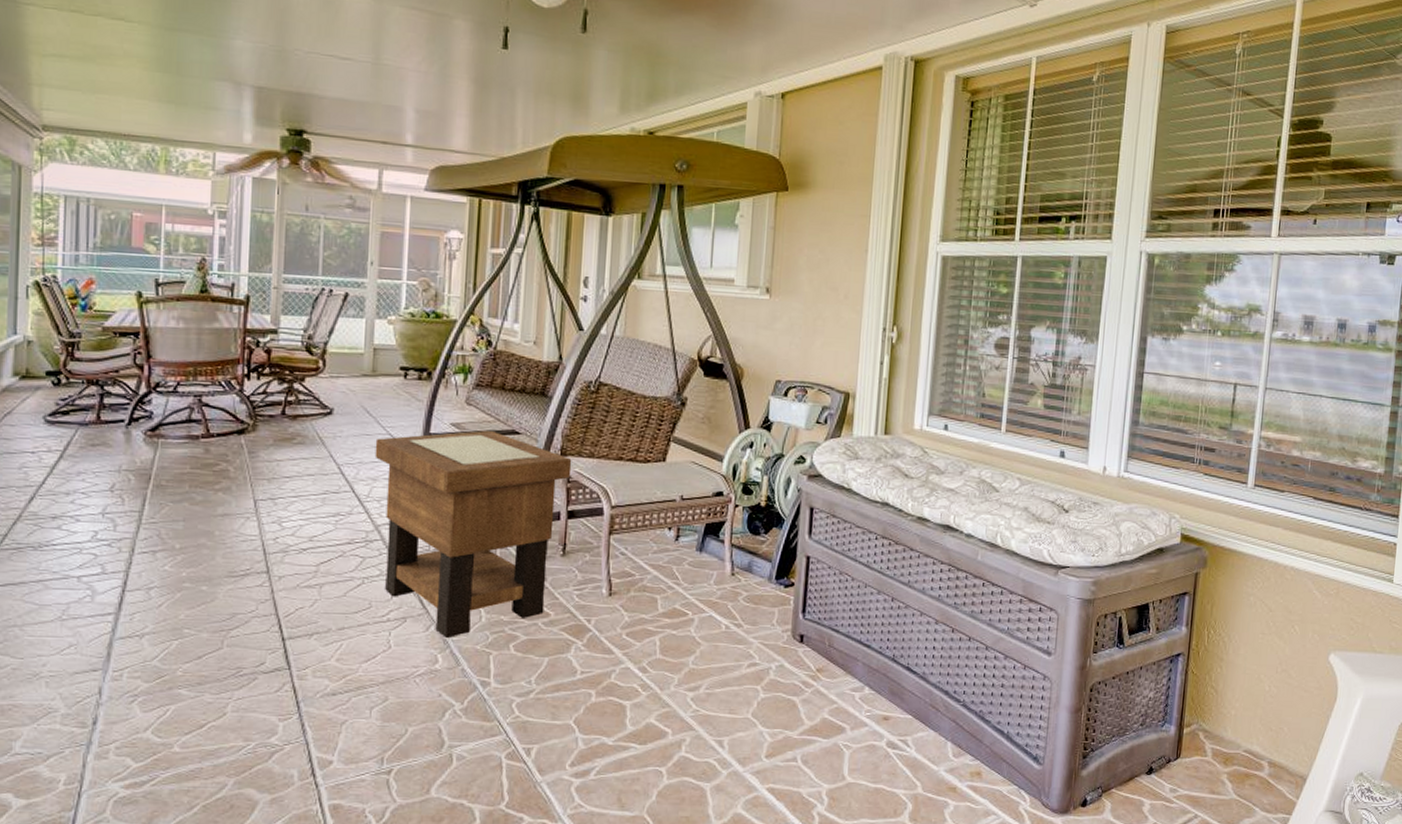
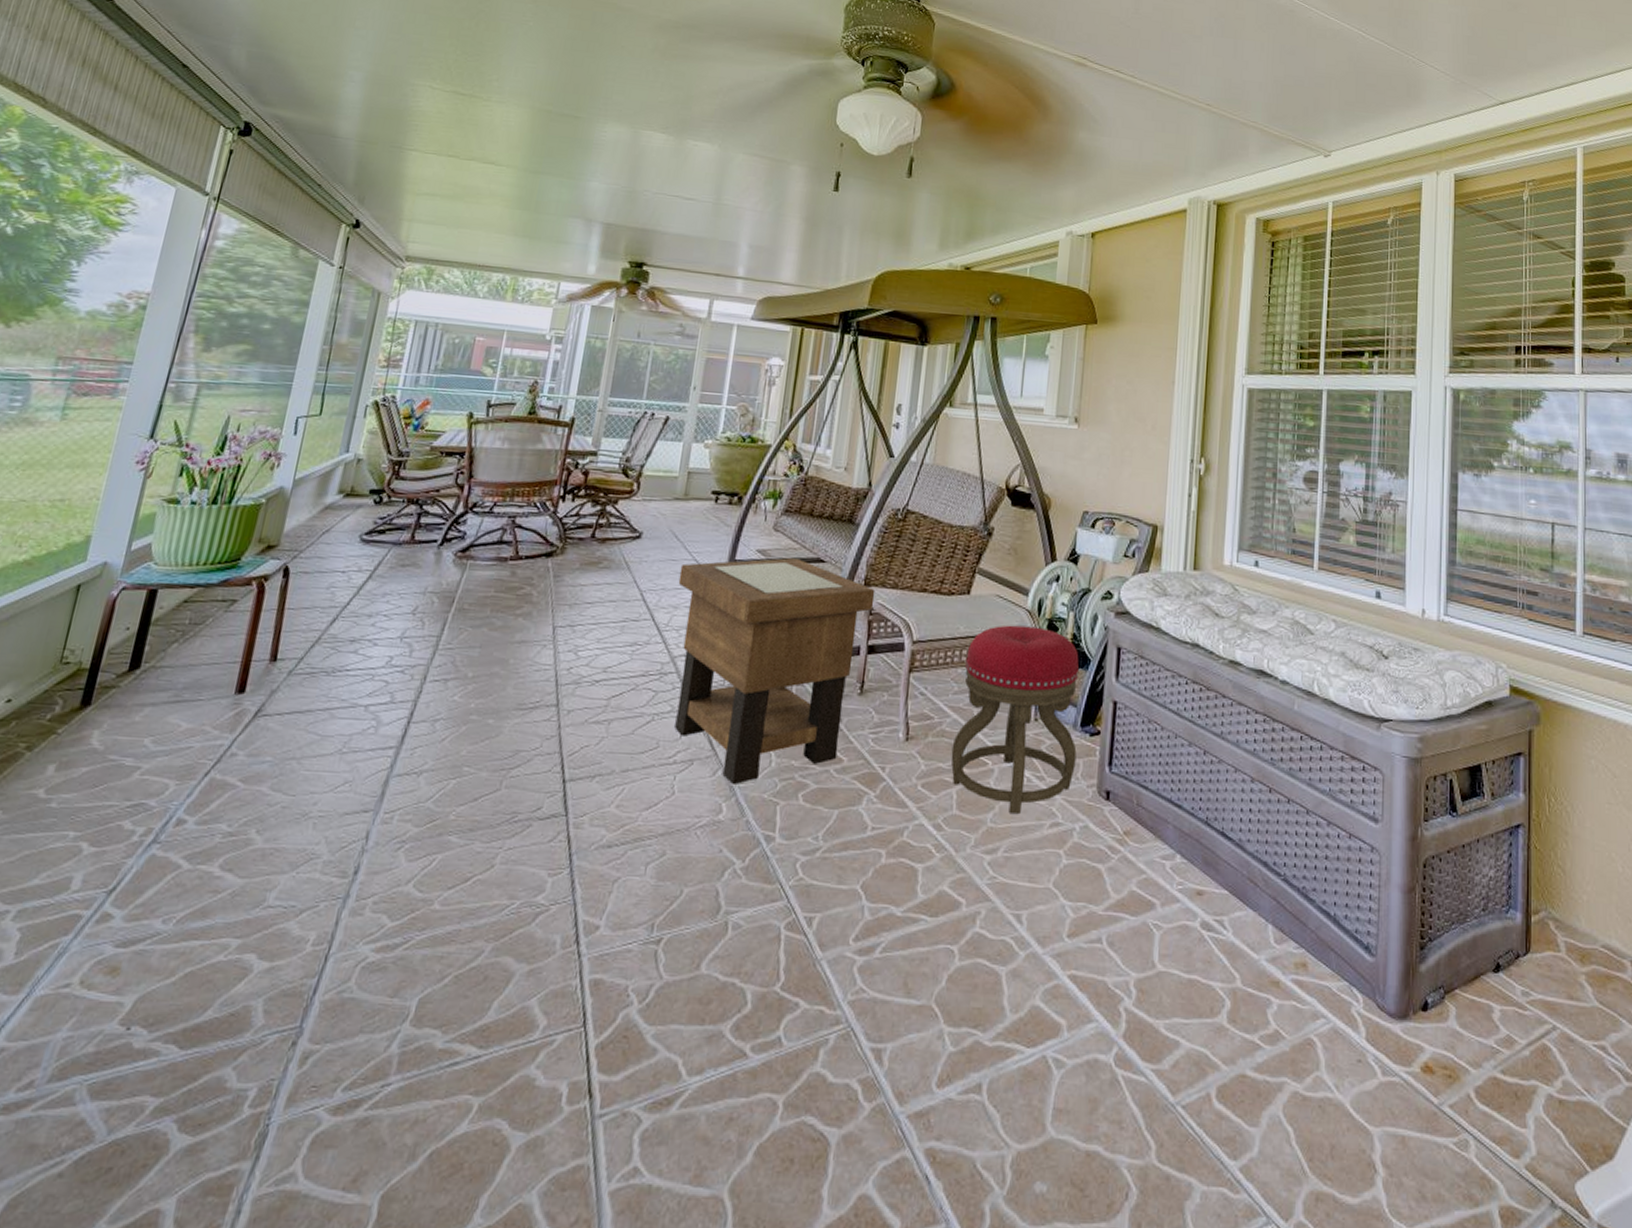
stool: none [653,489,773,657] -> present [951,625,1079,815]

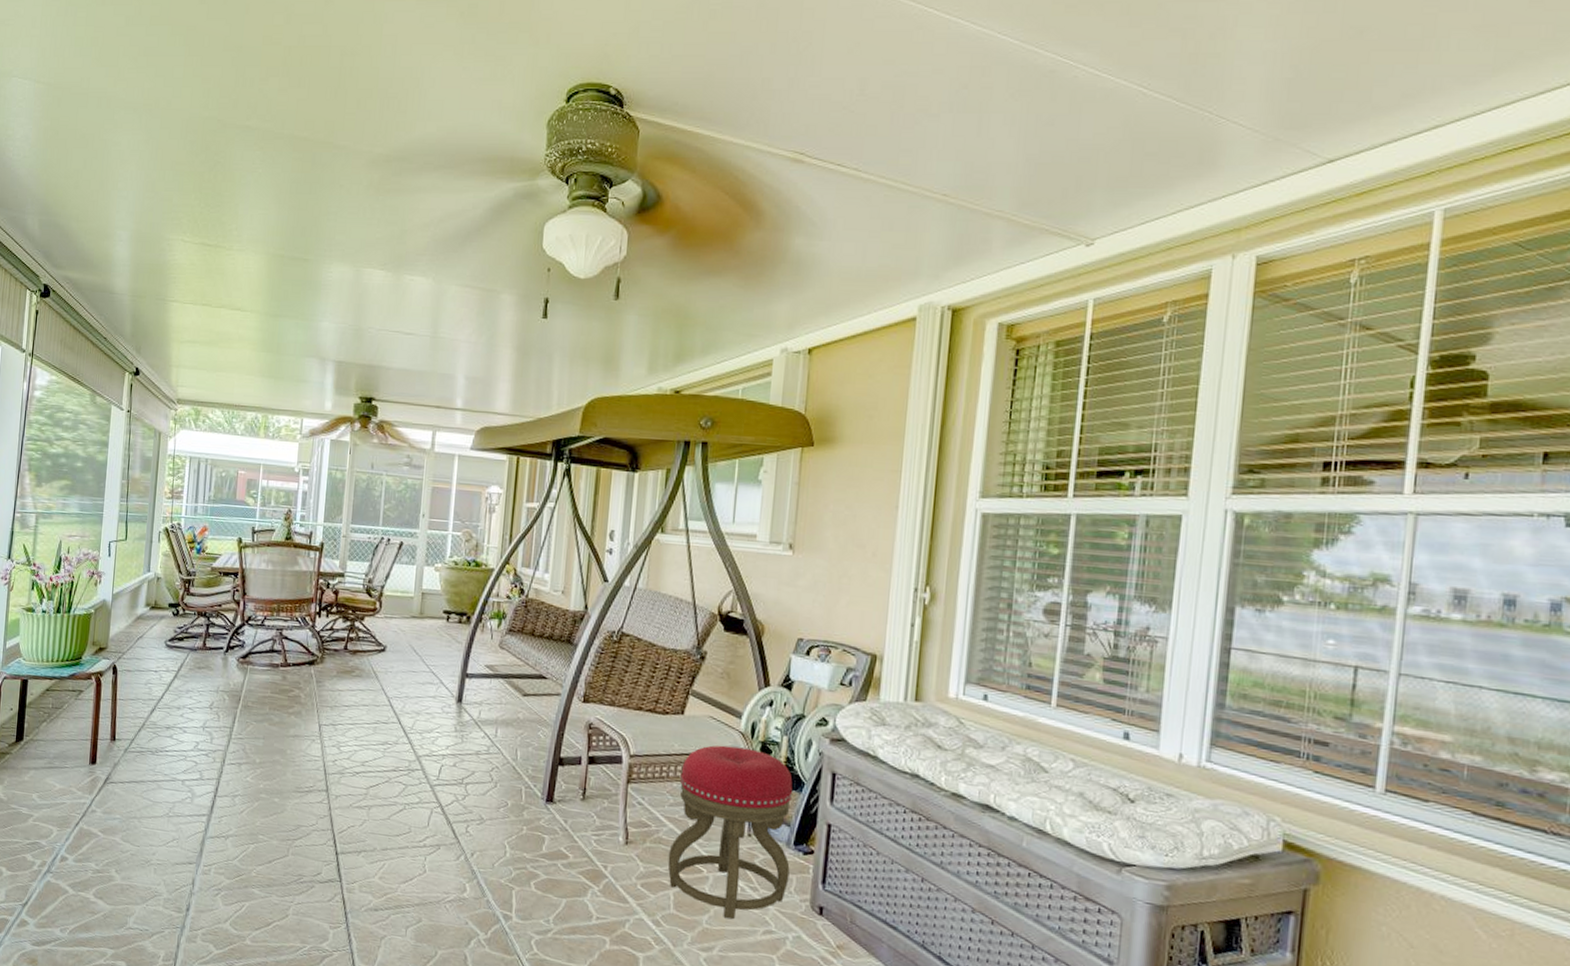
side table: present [675,557,875,786] -> none [419,673,594,870]

